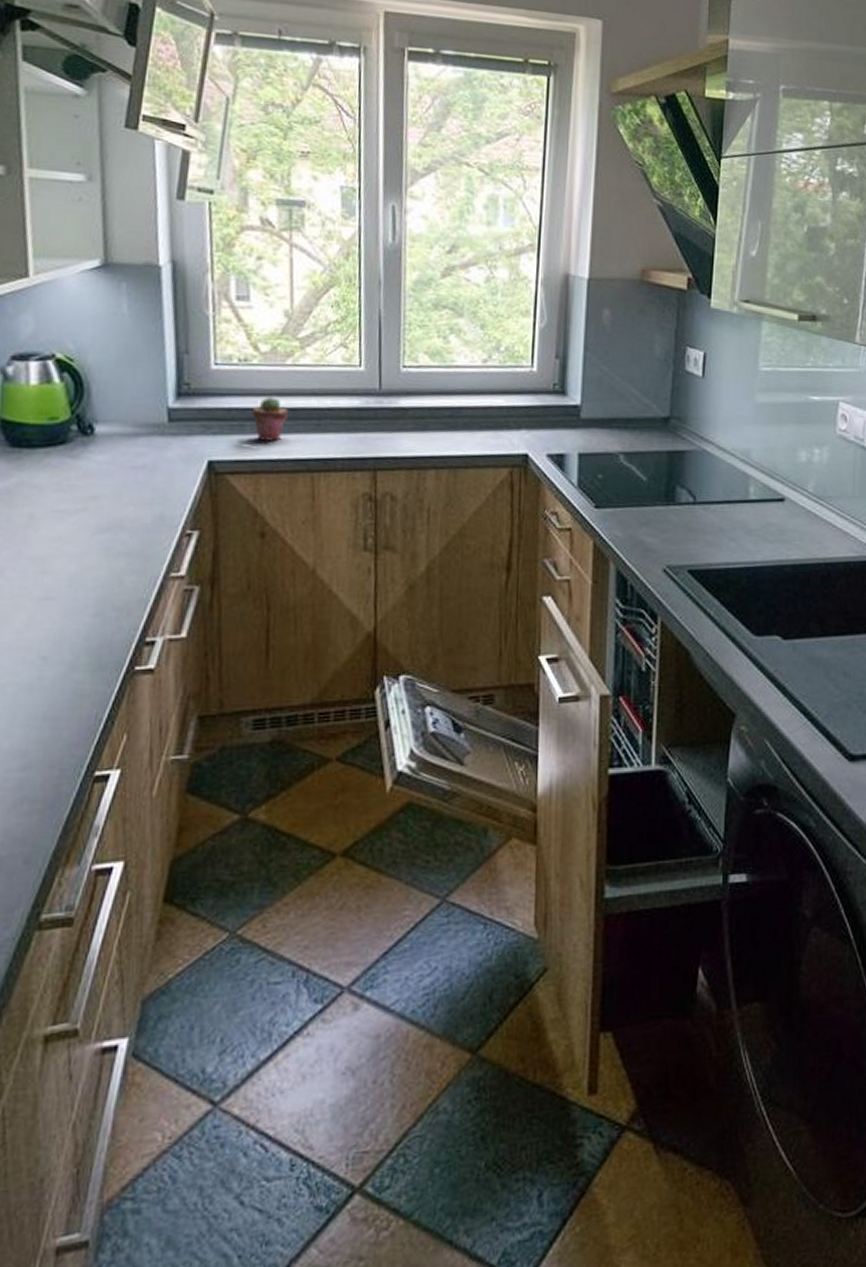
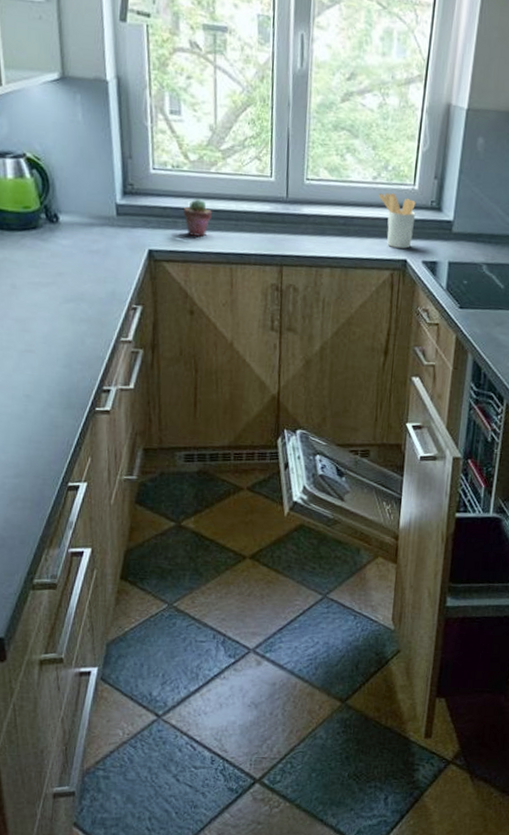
utensil holder: none [490,377,536,441] -> present [378,192,416,249]

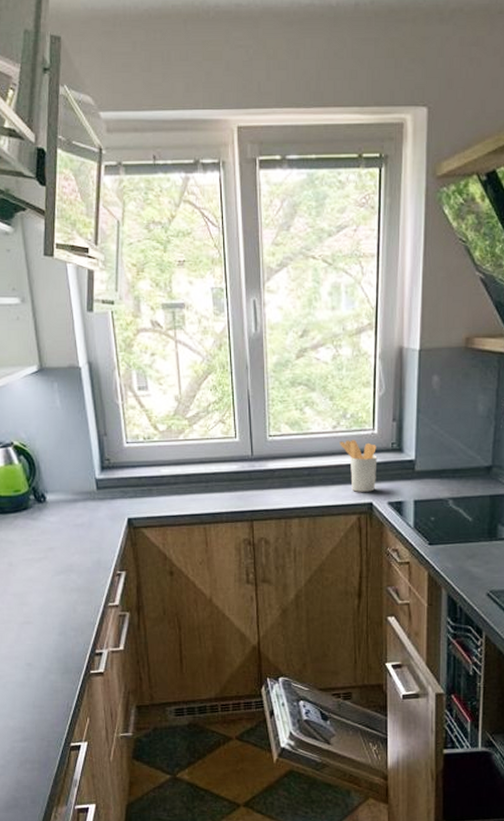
potted succulent: present [184,198,212,237] -> none [157,465,183,501]

